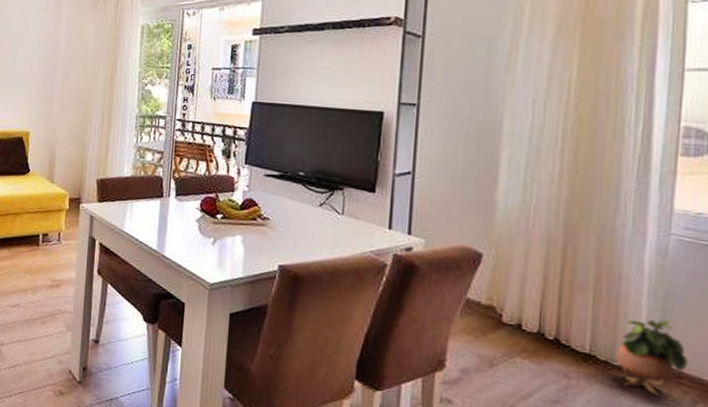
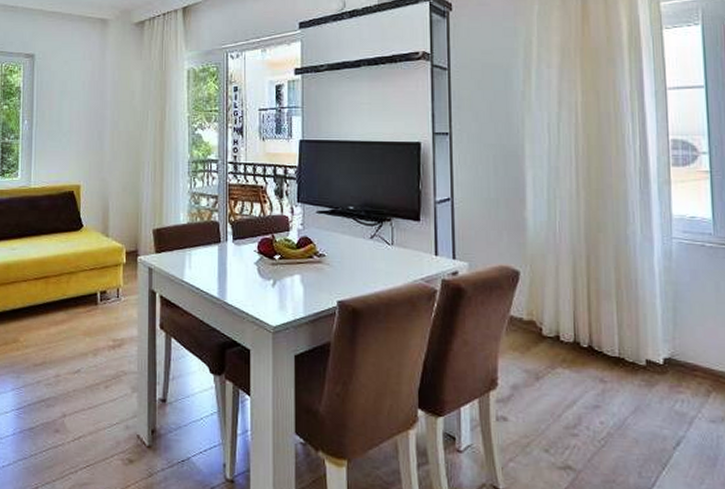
potted plant: present [616,319,689,396] -> none [641,317,700,390]

